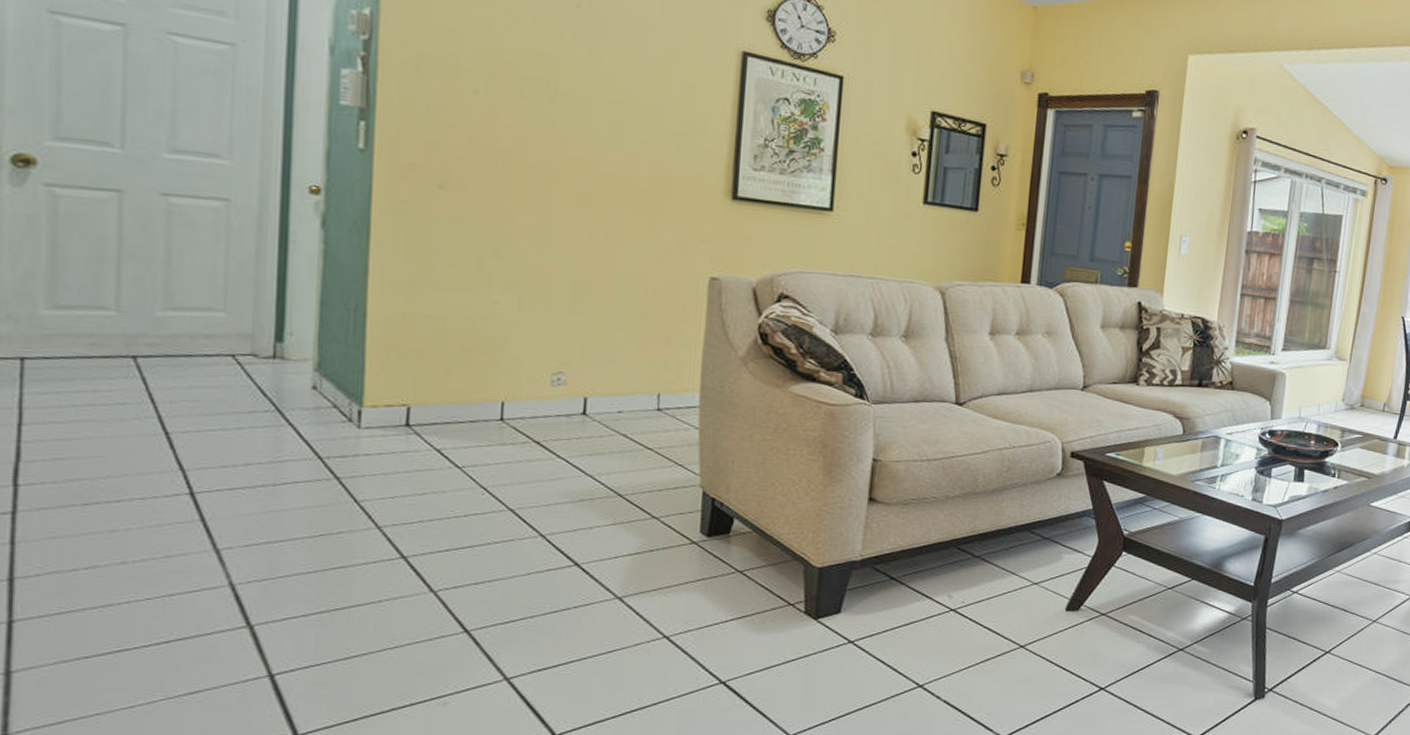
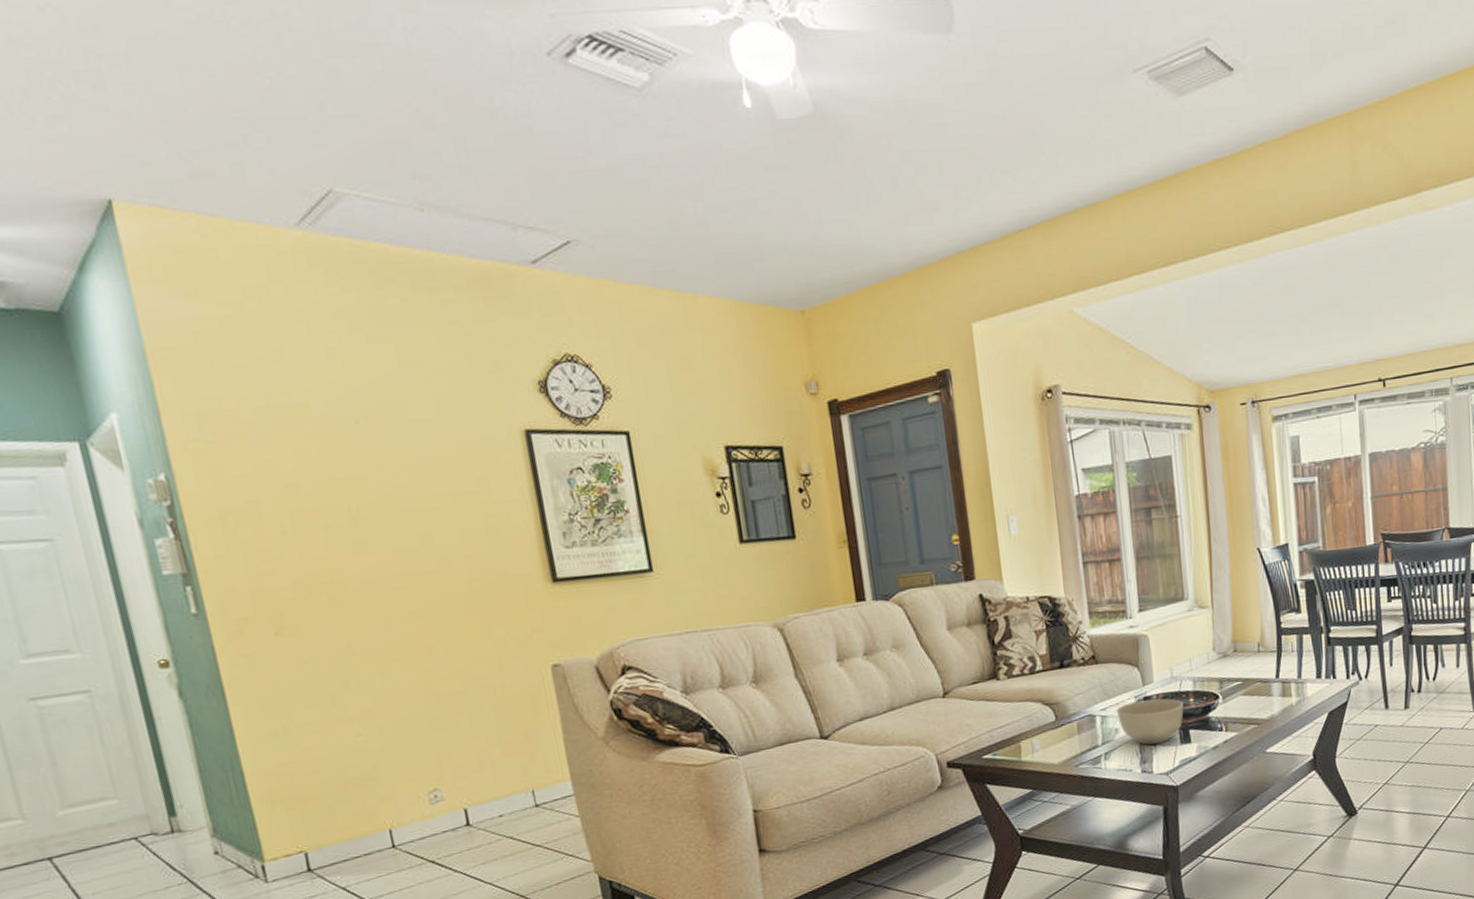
bowl: none [1241,432,1305,476] -> present [1116,698,1184,745]

